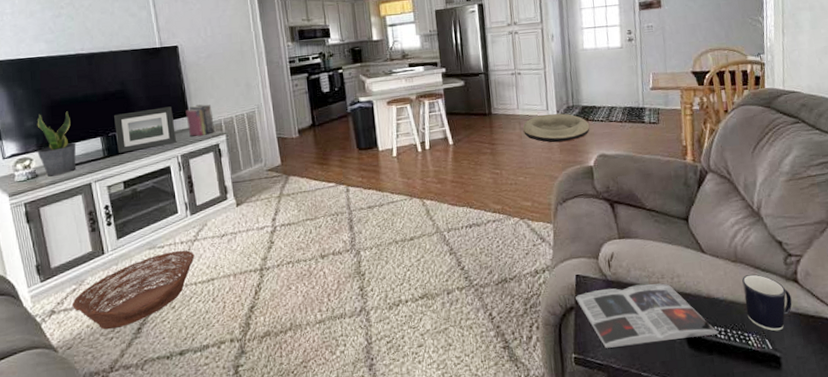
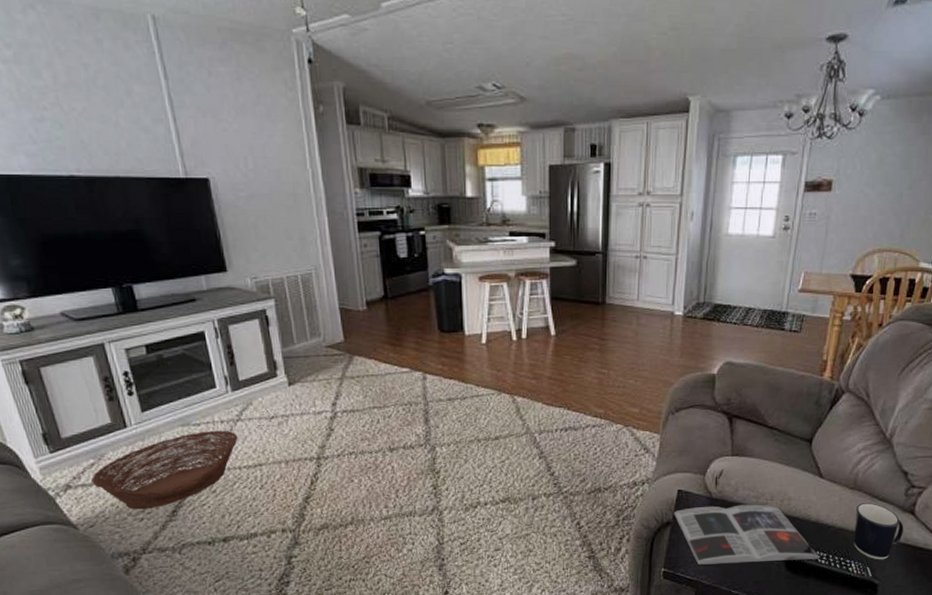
potted plant: present [36,111,76,177] -> none [25,251,83,331]
picture frame: present [114,106,176,153] -> none [128,257,211,310]
books: present [185,104,215,137] -> none [222,258,260,299]
dog bed: present [522,113,590,142] -> none [640,309,720,344]

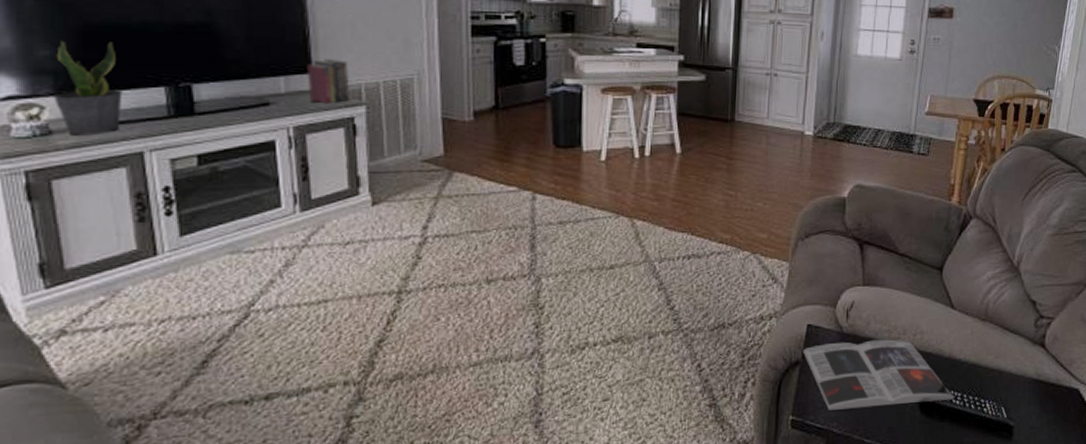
potted plant: none [25,251,83,331] -> present [51,40,123,136]
basket: present [90,430,238,510] -> none [95,258,301,361]
books: none [222,258,260,299] -> present [307,59,350,104]
mug: present [853,503,904,560] -> none [987,335,1035,399]

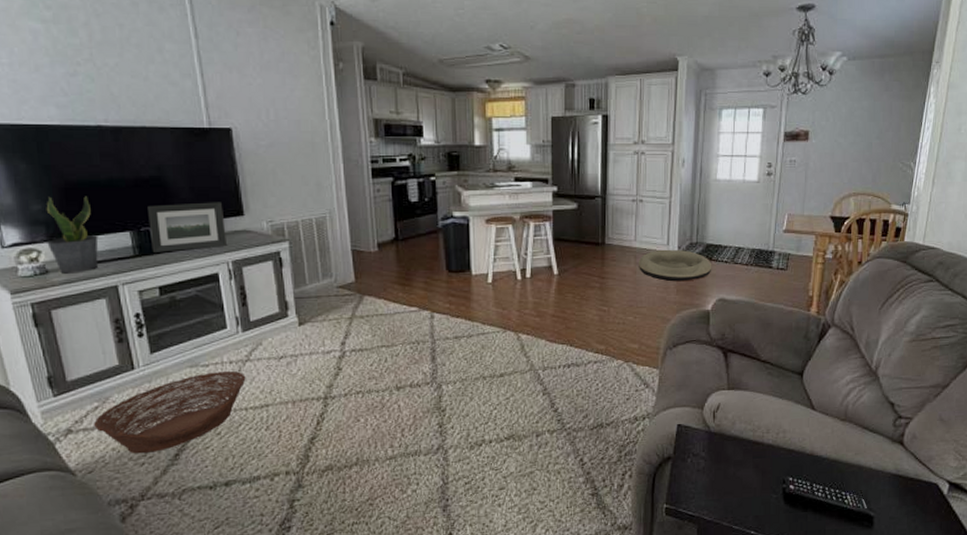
basket: none [95,258,301,361] -> present [93,370,246,454]
picture frame: none [190,55,288,114] -> present [148,202,226,253]
books: present [307,59,350,104] -> none [239,203,275,241]
dog bed: none [769,129,850,165] -> present [638,249,712,282]
magazine: present [803,339,954,411] -> none [674,437,816,500]

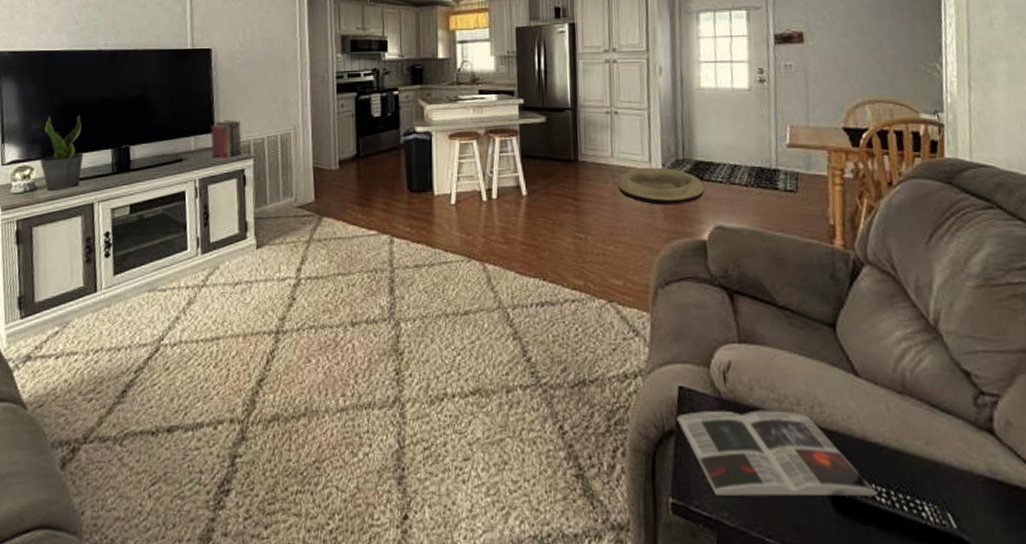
basket: present [93,370,246,454] -> none [51,296,200,388]
picture frame: present [148,202,226,253] -> none [128,119,197,170]
books: none [239,203,275,241] -> present [210,120,242,159]
magazine: none [674,437,816,500] -> present [677,410,877,497]

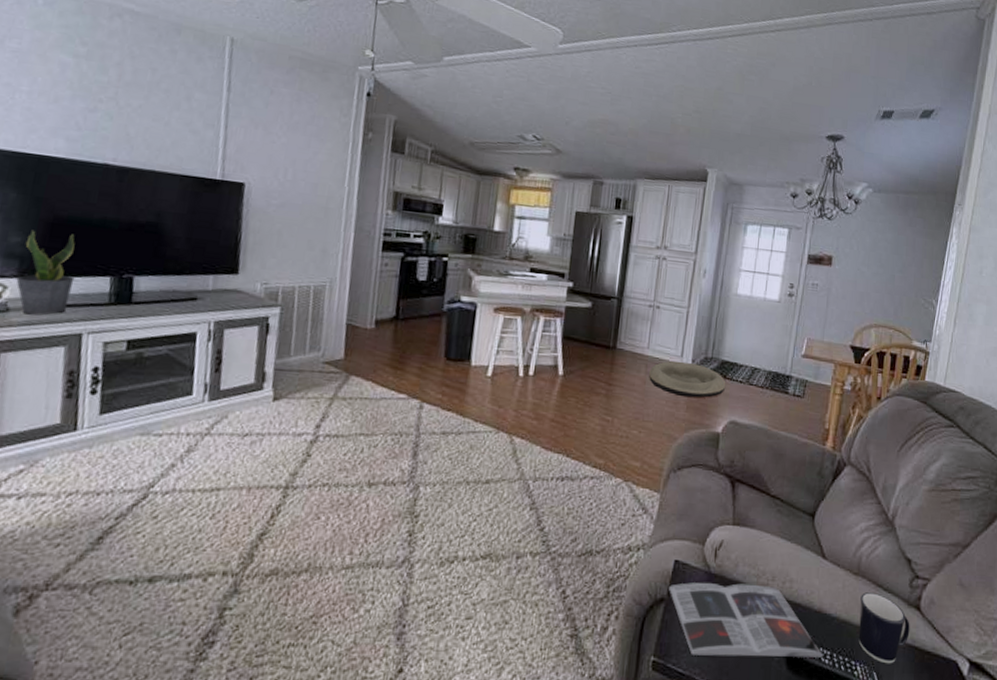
books: present [210,120,242,159] -> none [232,262,271,303]
mug: none [912,415,987,503] -> present [858,592,910,664]

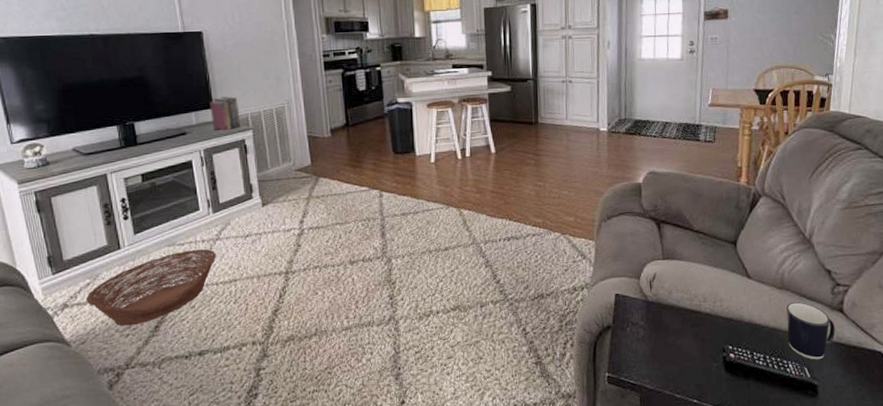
basket: none [11,443,202,533] -> present [85,248,217,326]
potted plant: present [15,229,75,316] -> none [47,96,91,165]
books: none [232,262,271,303] -> present [209,96,241,131]
dog bed: present [648,361,726,399] -> none [570,126,642,157]
magazine: present [669,582,823,658] -> none [613,306,757,369]

